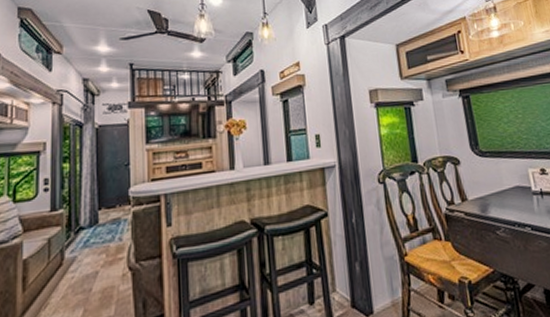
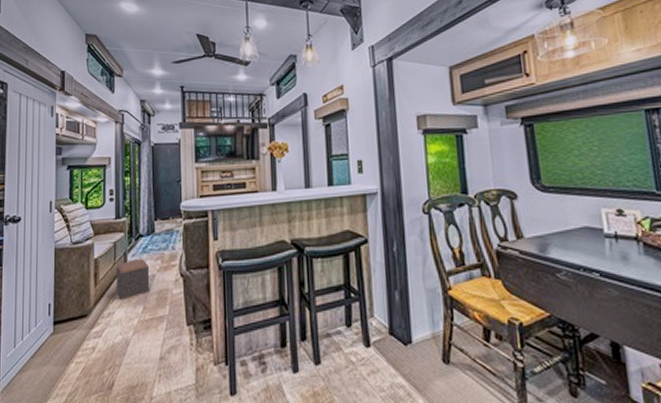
footstool: none [49,253,92,305] -> present [116,258,150,300]

